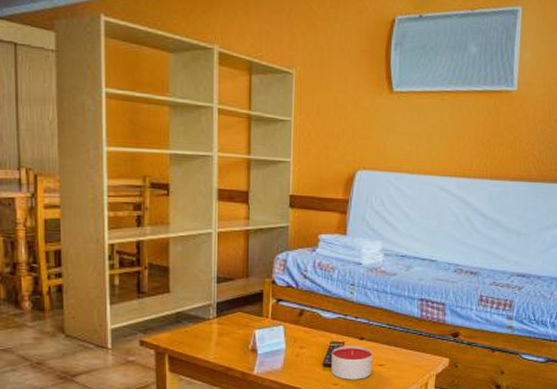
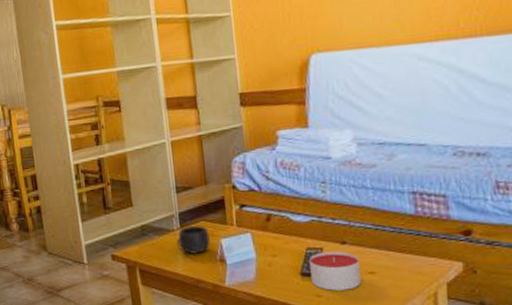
mug: none [211,316,244,344] -> present [177,226,210,255]

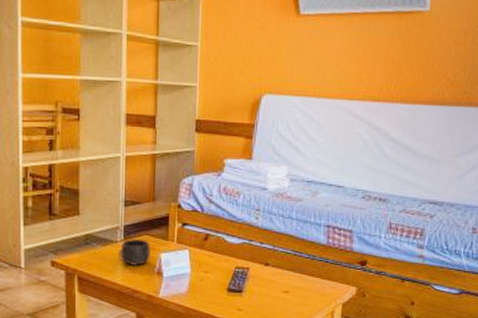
candle: present [309,251,361,291] -> none [236,271,277,306]

